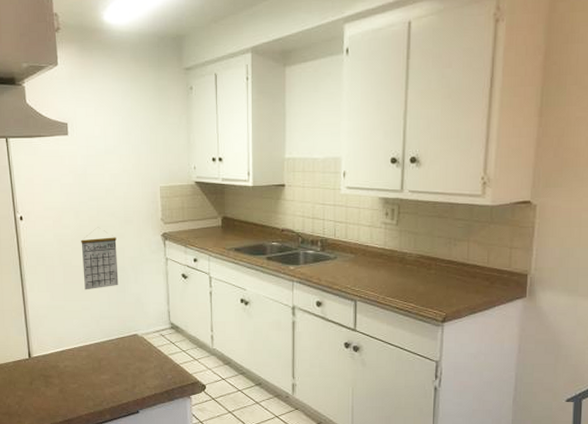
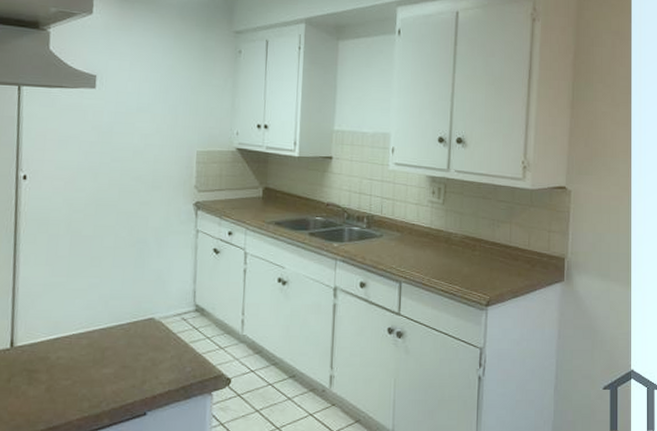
calendar: present [81,230,119,290] -> none [94,196,140,265]

